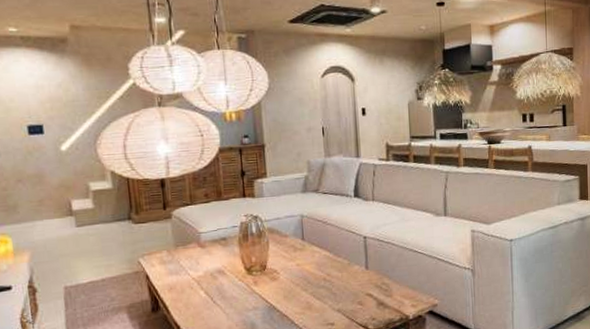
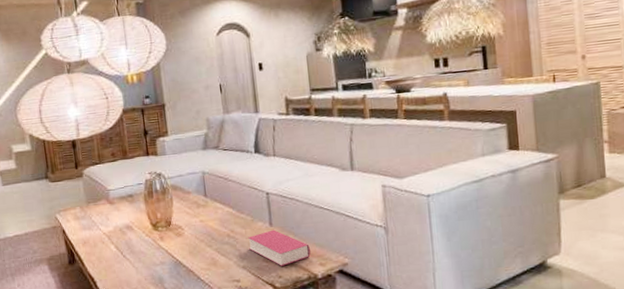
book: none [344,273,403,309] -> present [248,230,311,266]

